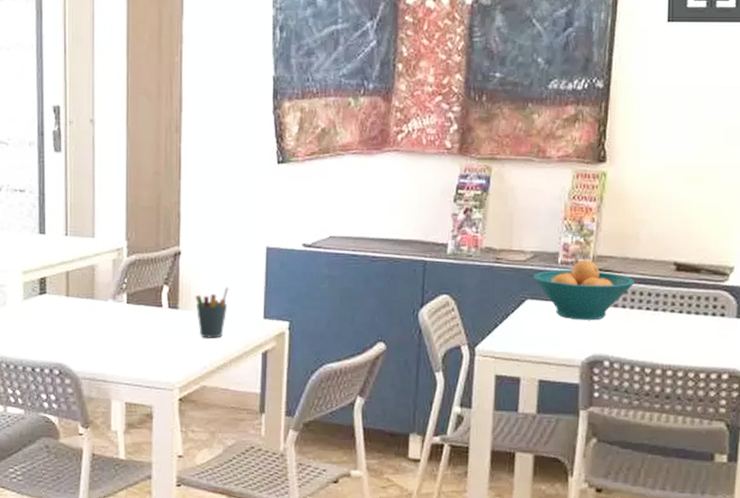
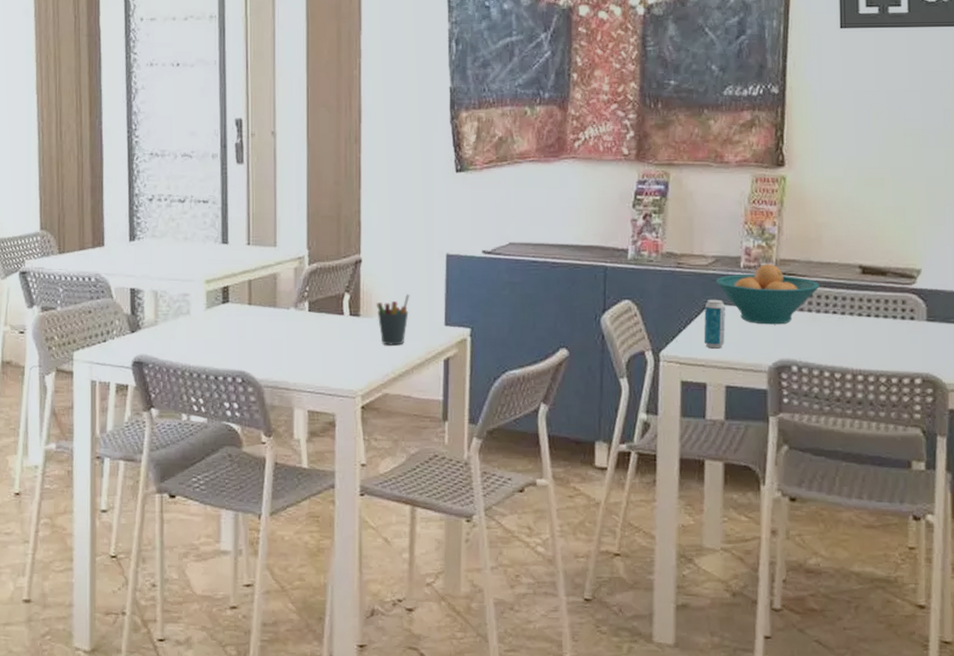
beverage can: none [519,294,542,344] -> present [703,299,726,349]

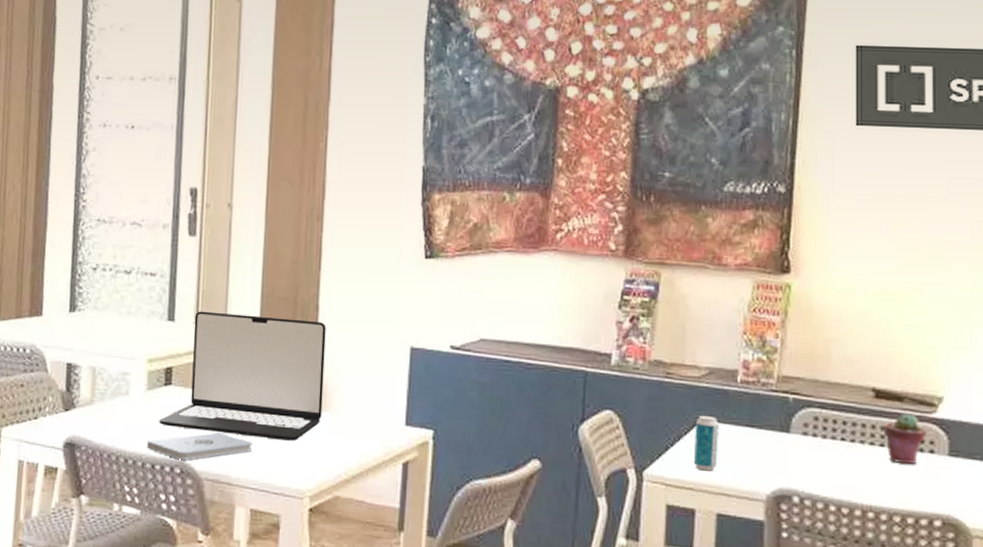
notepad: none [210,342,306,371] -> present [147,431,252,461]
laptop: none [219,233,369,346] -> present [159,311,326,441]
pen holder: present [376,294,410,345] -> none [330,388,369,444]
fruit bowl: present [716,264,820,325] -> none [709,380,827,449]
potted succulent: none [869,286,906,331] -> present [883,413,925,465]

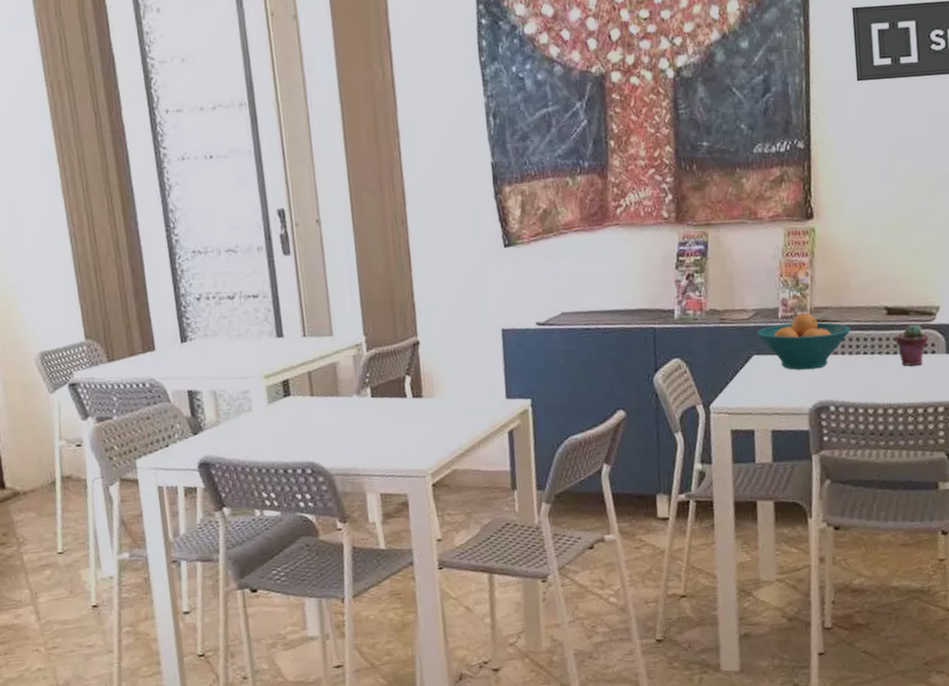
notepad: present [147,431,252,461] -> none [277,431,373,462]
laptop: present [159,311,326,441] -> none [284,318,432,434]
beverage can: present [693,415,719,471] -> none [748,350,768,397]
fruit bowl: none [709,380,827,449] -> present [757,312,851,370]

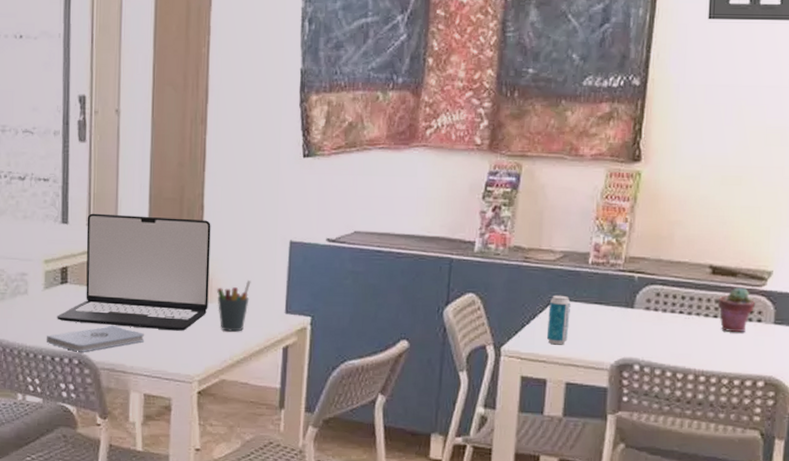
notepad: none [277,431,373,462] -> present [47,325,144,352]
laptop: none [284,318,432,434] -> present [57,213,211,331]
pen holder: none [437,371,470,423] -> present [216,281,251,332]
beverage can: none [748,350,768,397] -> present [546,295,571,345]
fruit bowl: present [757,312,851,370] -> none [563,261,668,323]

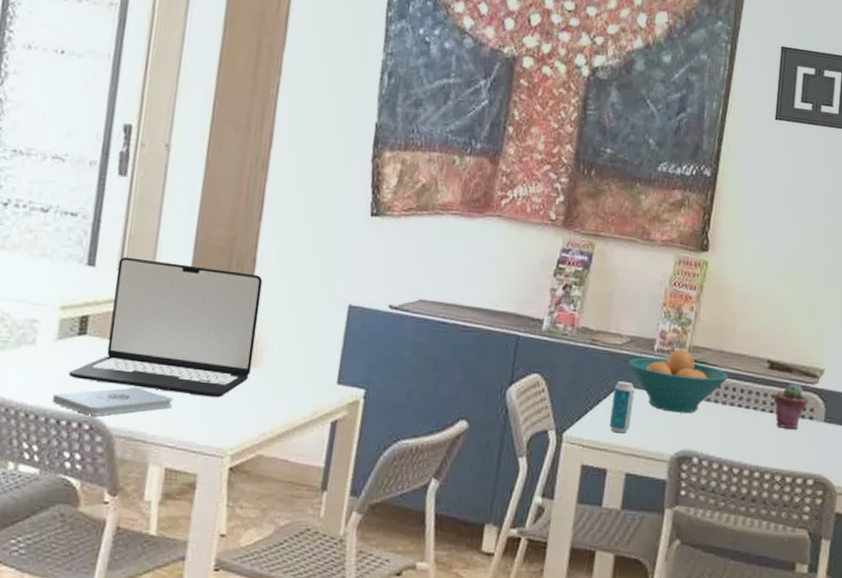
pen holder: present [216,281,251,332] -> none [261,345,302,402]
fruit bowl: none [563,261,668,323] -> present [628,349,729,414]

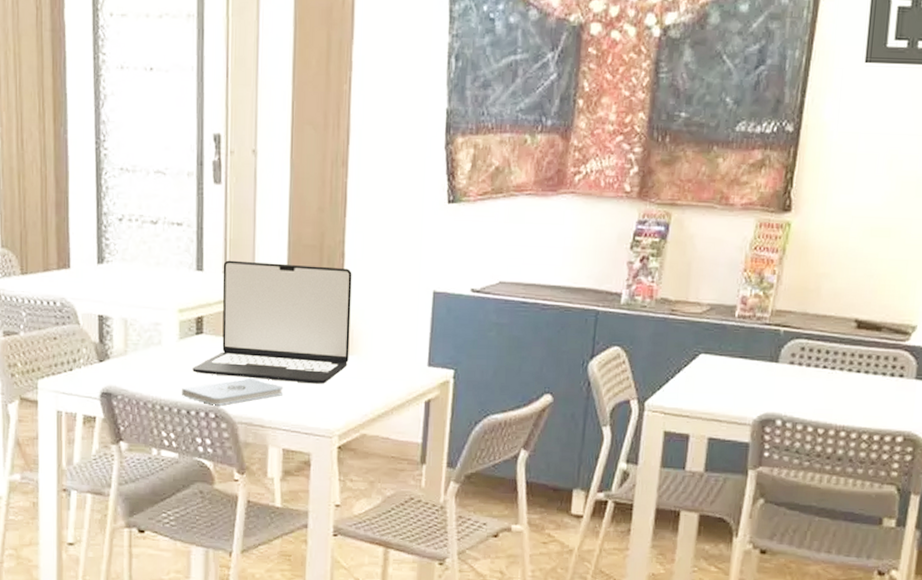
beverage can: present [609,380,635,434] -> none [690,348,716,400]
fruit bowl: present [628,349,729,414] -> none [709,314,813,378]
potted succulent: present [773,383,808,430] -> none [861,342,898,388]

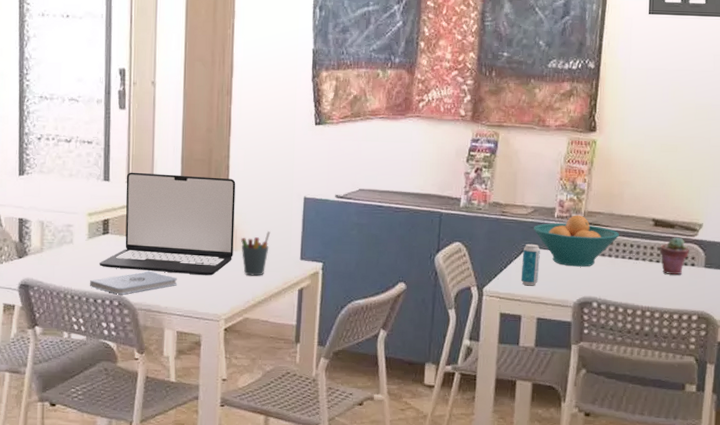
pen holder: none [357,332,393,385] -> present [240,231,271,276]
beverage can: none [690,348,716,400] -> present [520,243,540,286]
fruit bowl: none [709,314,813,378] -> present [534,215,619,267]
potted succulent: none [861,342,898,388] -> present [659,237,689,275]

